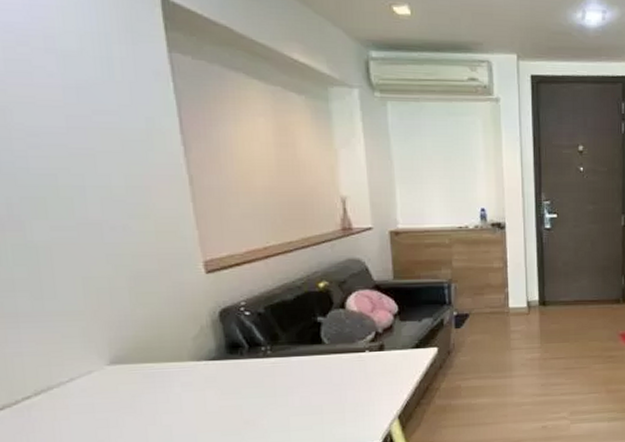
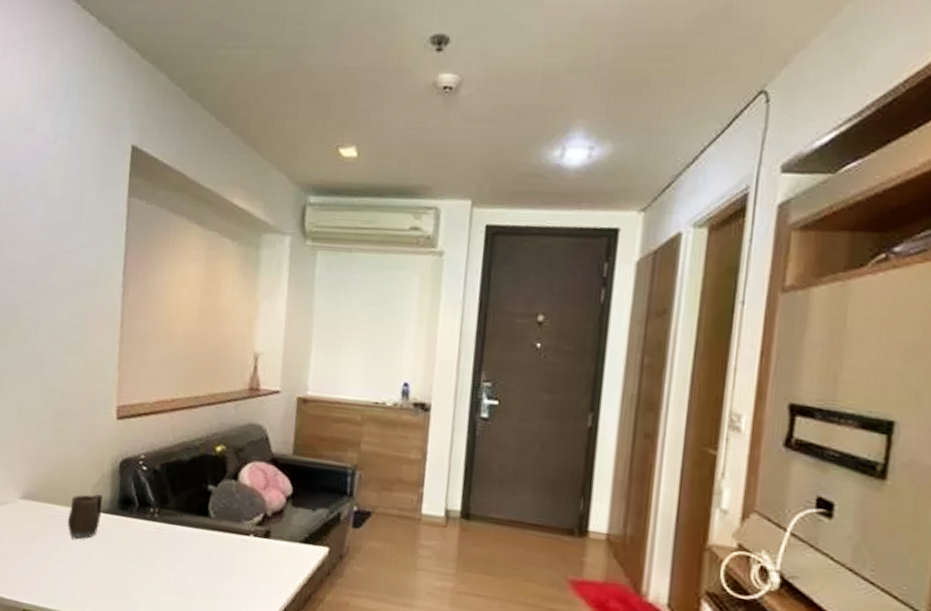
mug: none [170,345,209,390] -> present [67,494,103,540]

